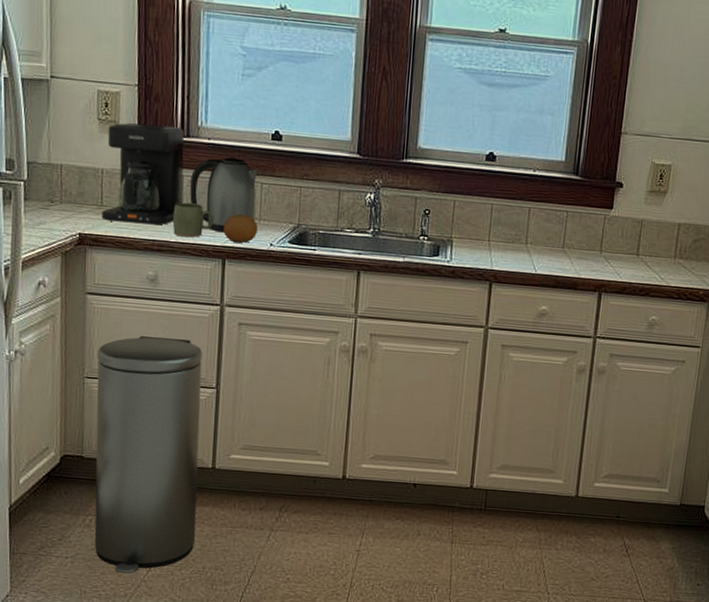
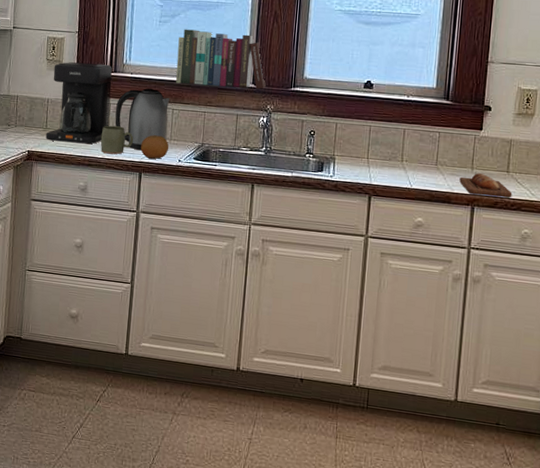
pedal bin: present [94,336,203,574] -> none [27,236,121,445]
books: none [264,85,374,161] -> present [175,29,267,90]
bread loaf: none [587,256,642,283] -> present [459,173,513,198]

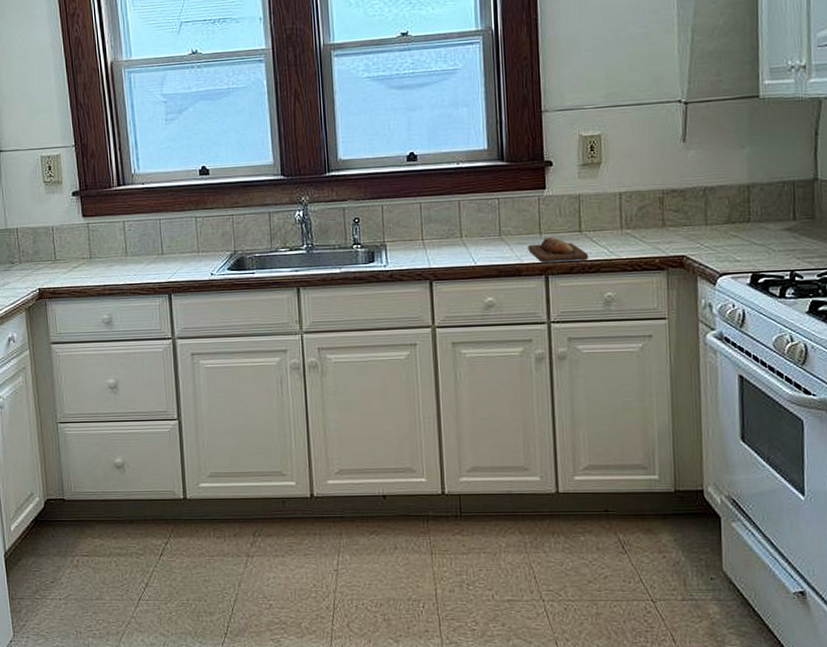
coffee maker: present [45,62,112,144] -> none [53,177,126,273]
mug: present [100,125,134,154] -> none [118,245,157,279]
kettle: present [115,88,170,151] -> none [131,197,194,269]
fruit: present [141,135,169,159] -> none [166,249,197,276]
books: present [175,29,267,90] -> none [190,120,298,187]

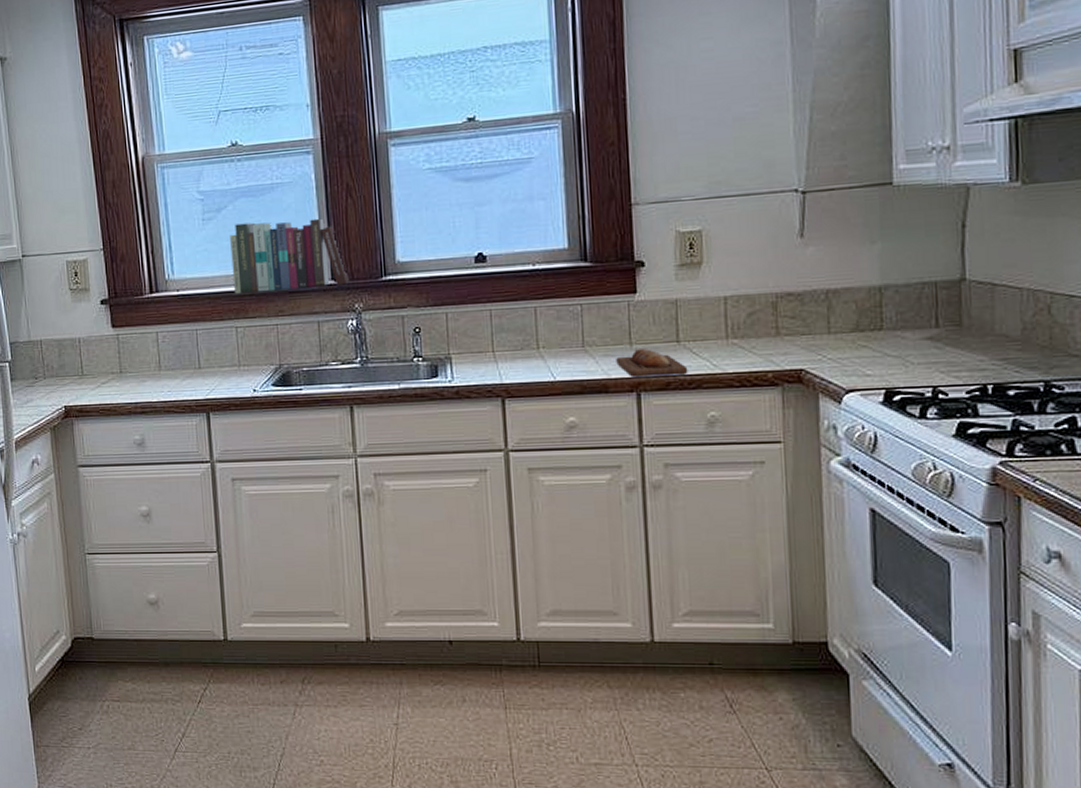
books: none [190,120,298,187] -> present [230,218,350,294]

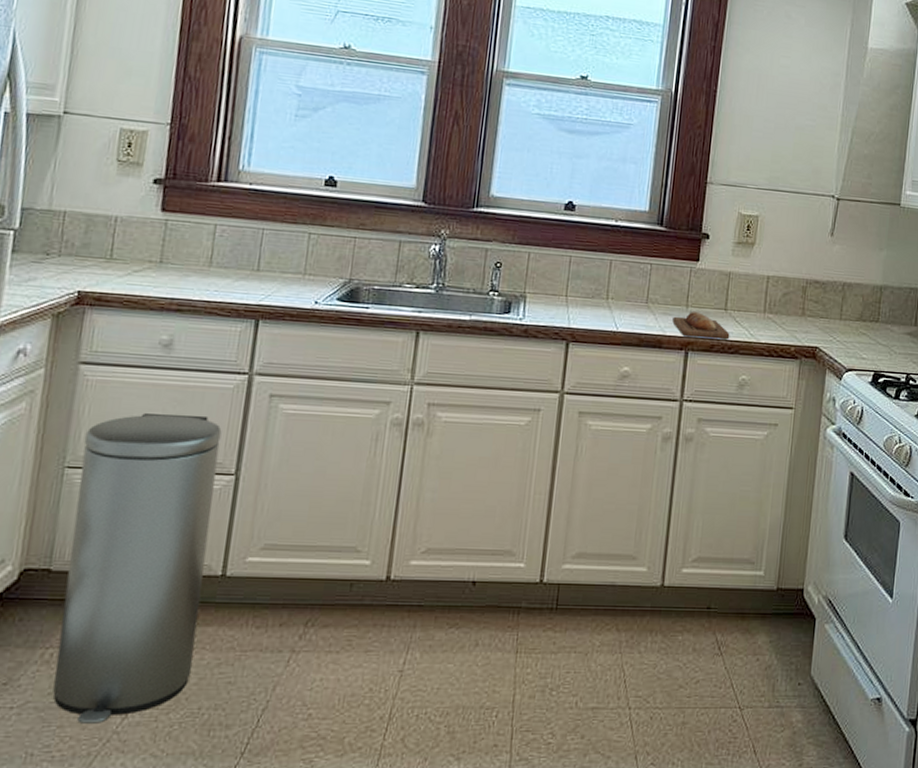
pedal bin: none [94,502,217,763] -> present [53,413,222,724]
books: present [230,218,350,294] -> none [315,127,441,210]

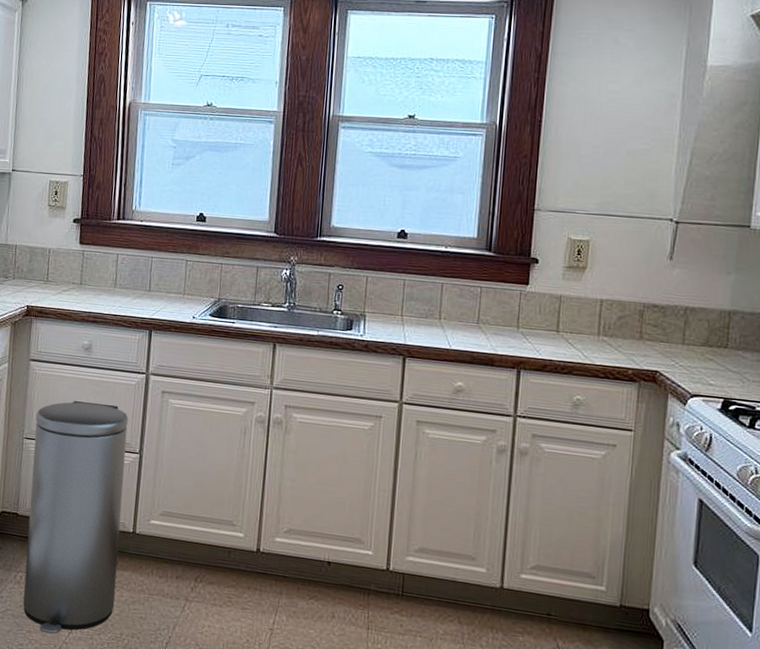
bread loaf: present [672,312,730,340] -> none [504,332,563,361]

